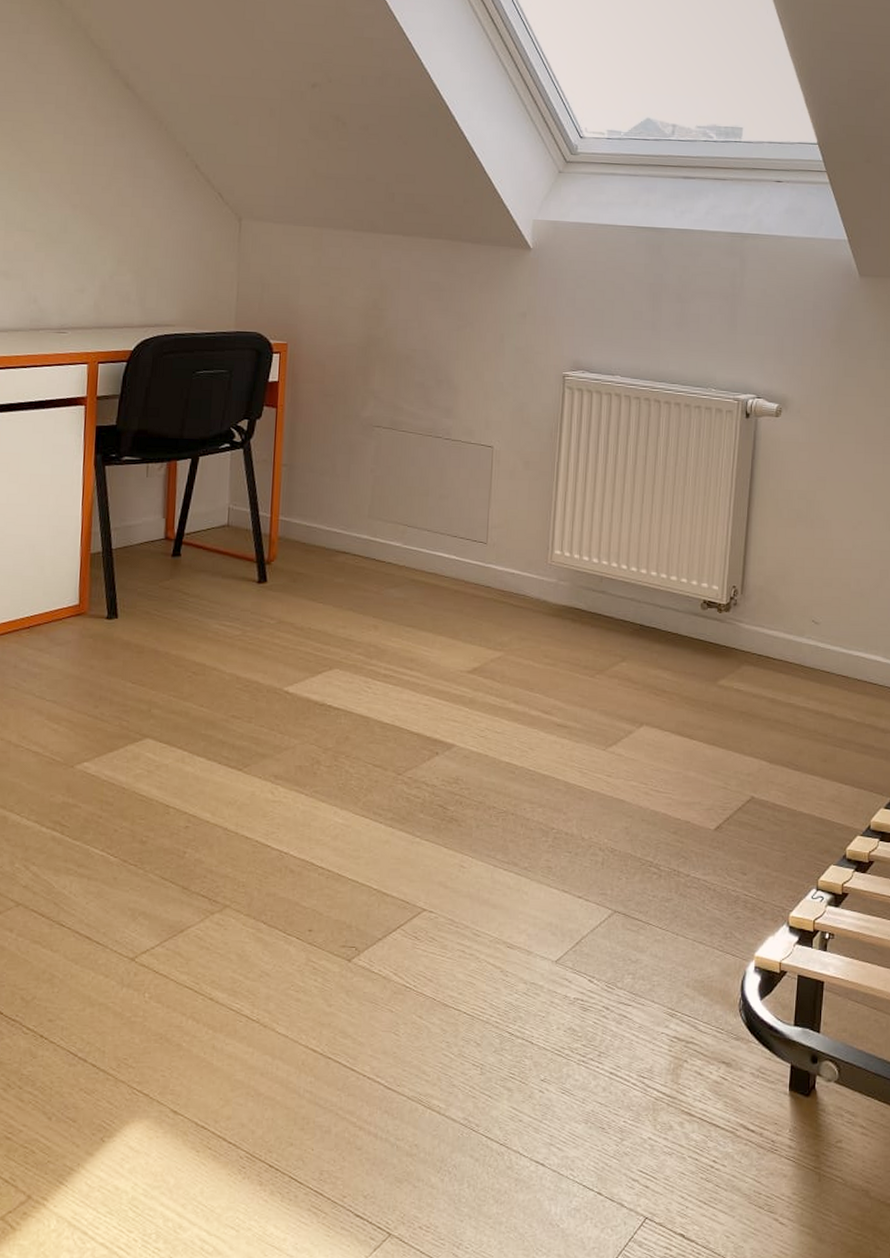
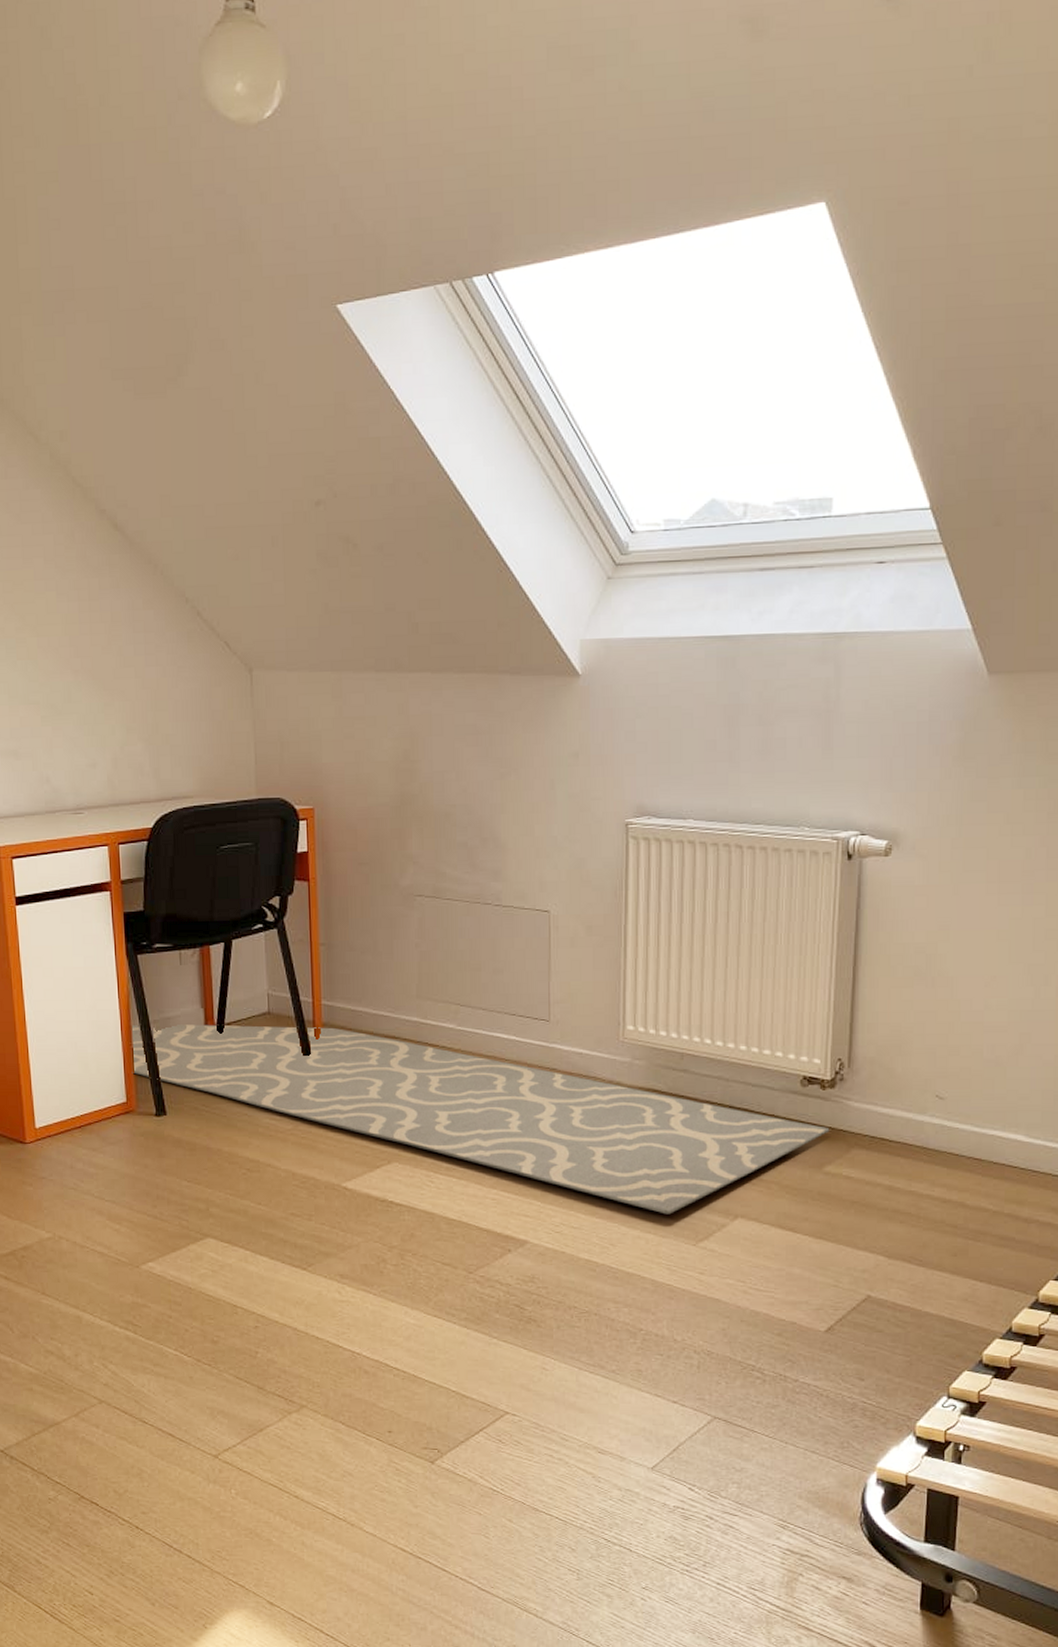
rug: none [87,531,724,721] -> present [132,1024,830,1214]

